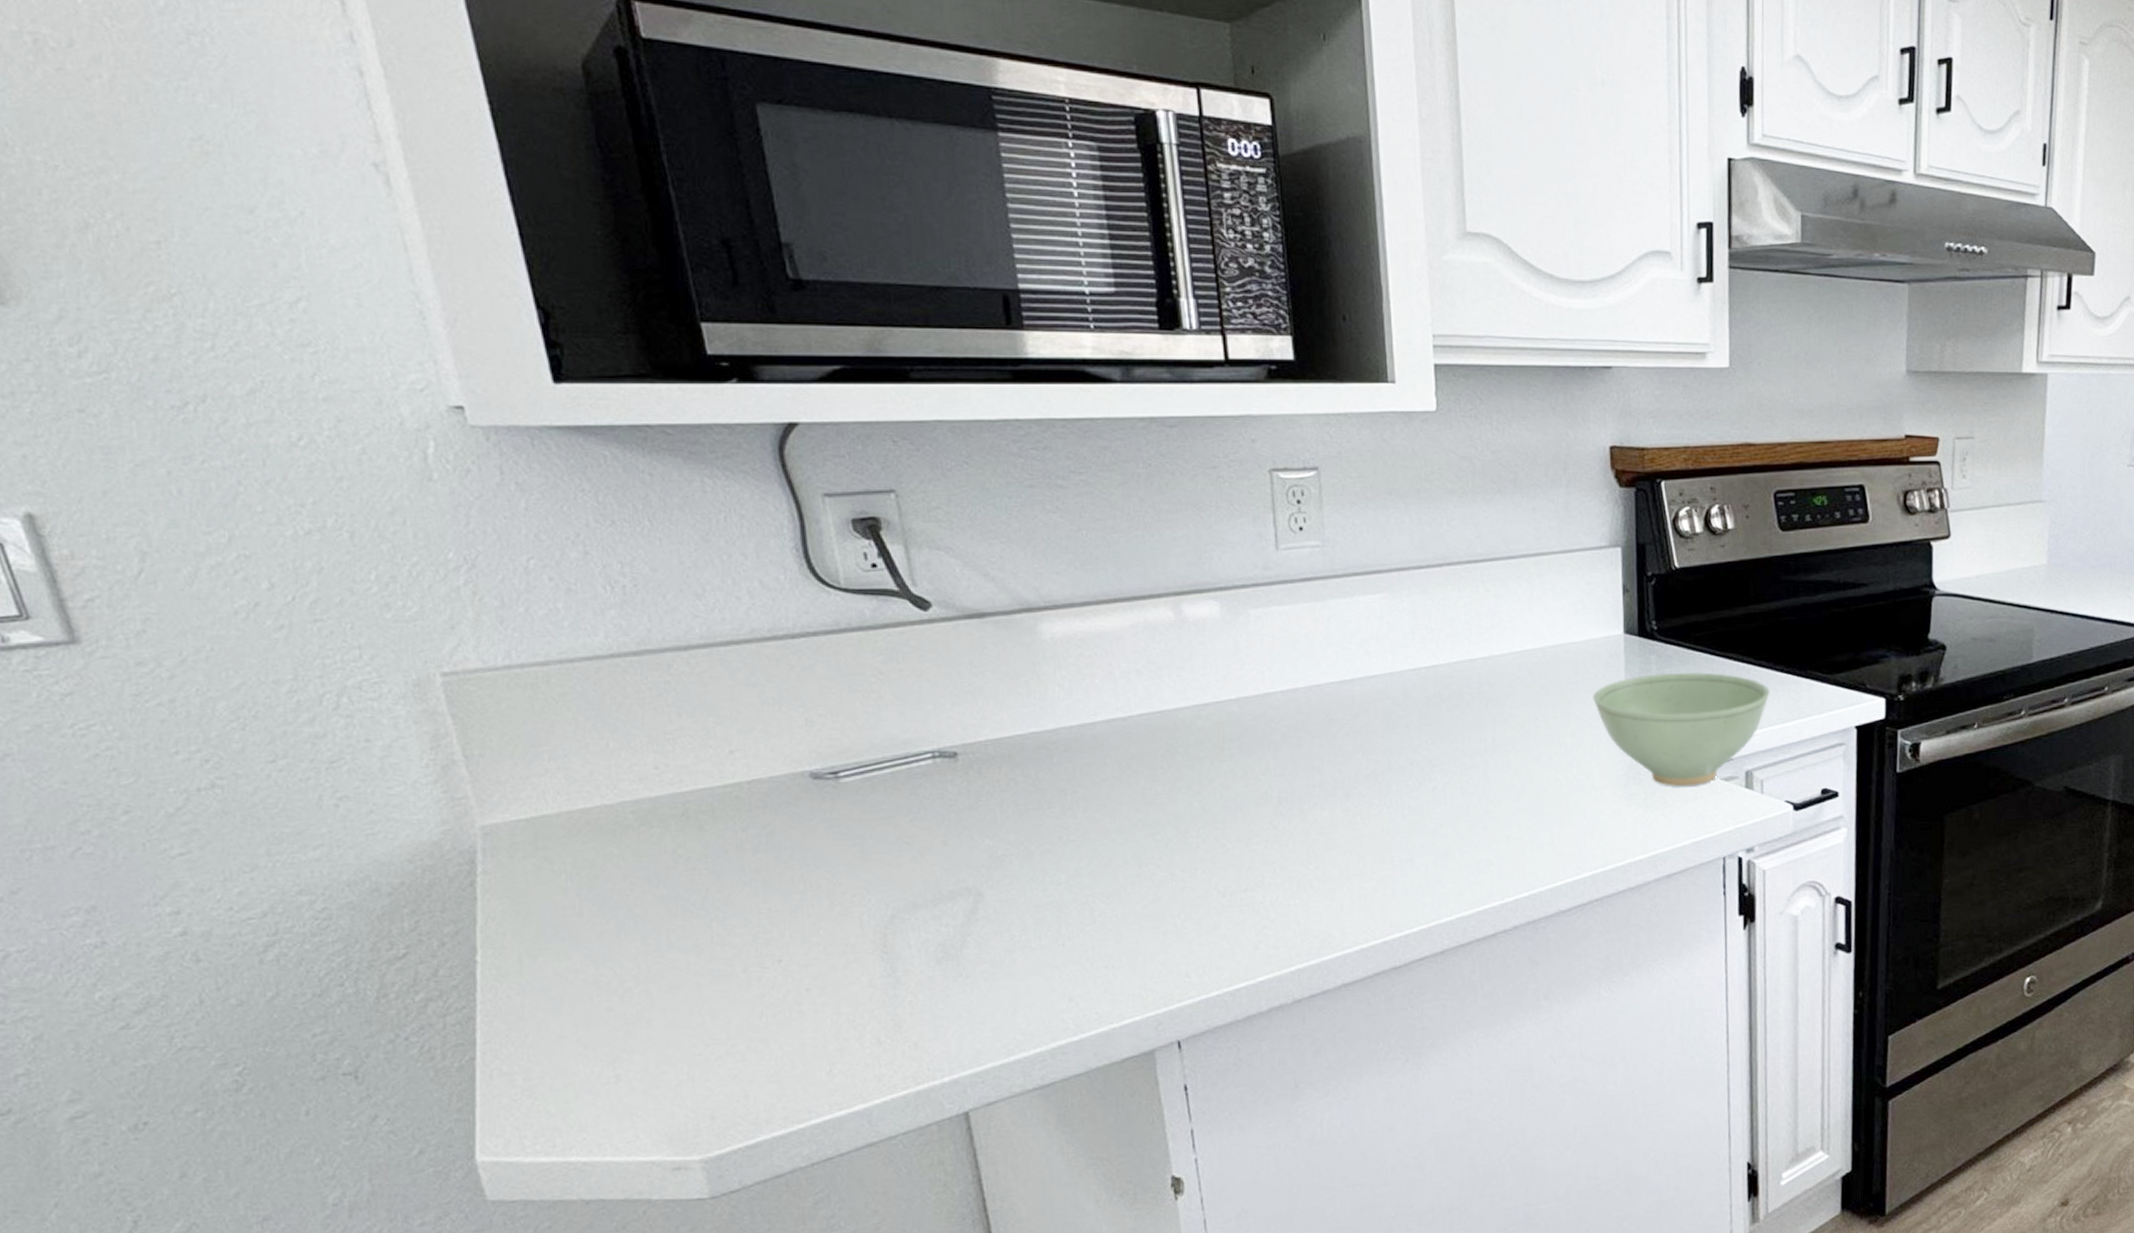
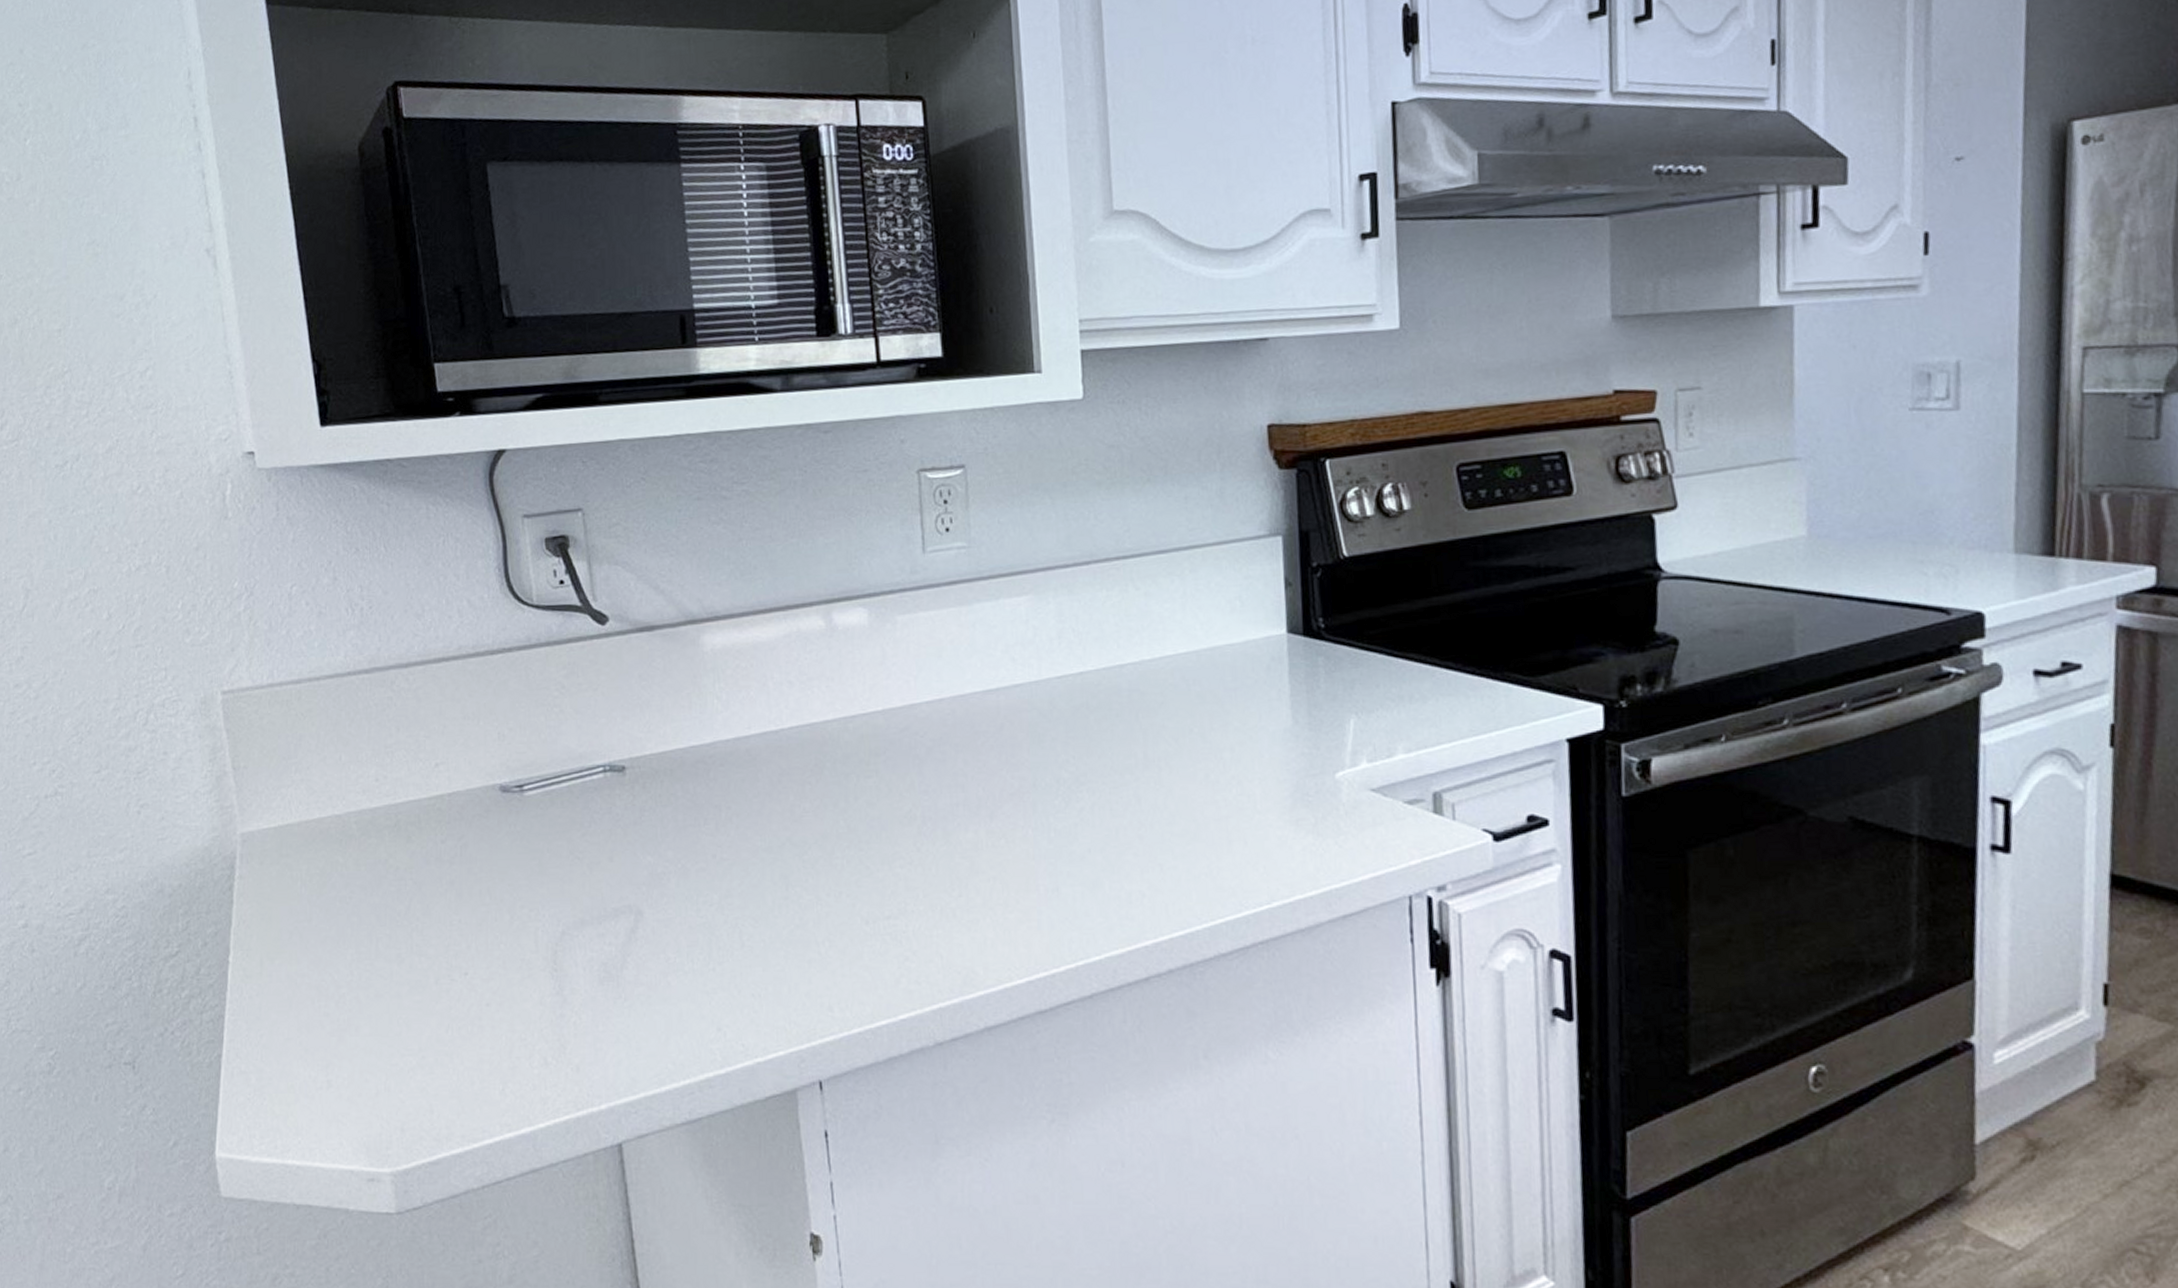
bowl: present [1593,672,1770,787] -> none [1253,676,1460,811]

